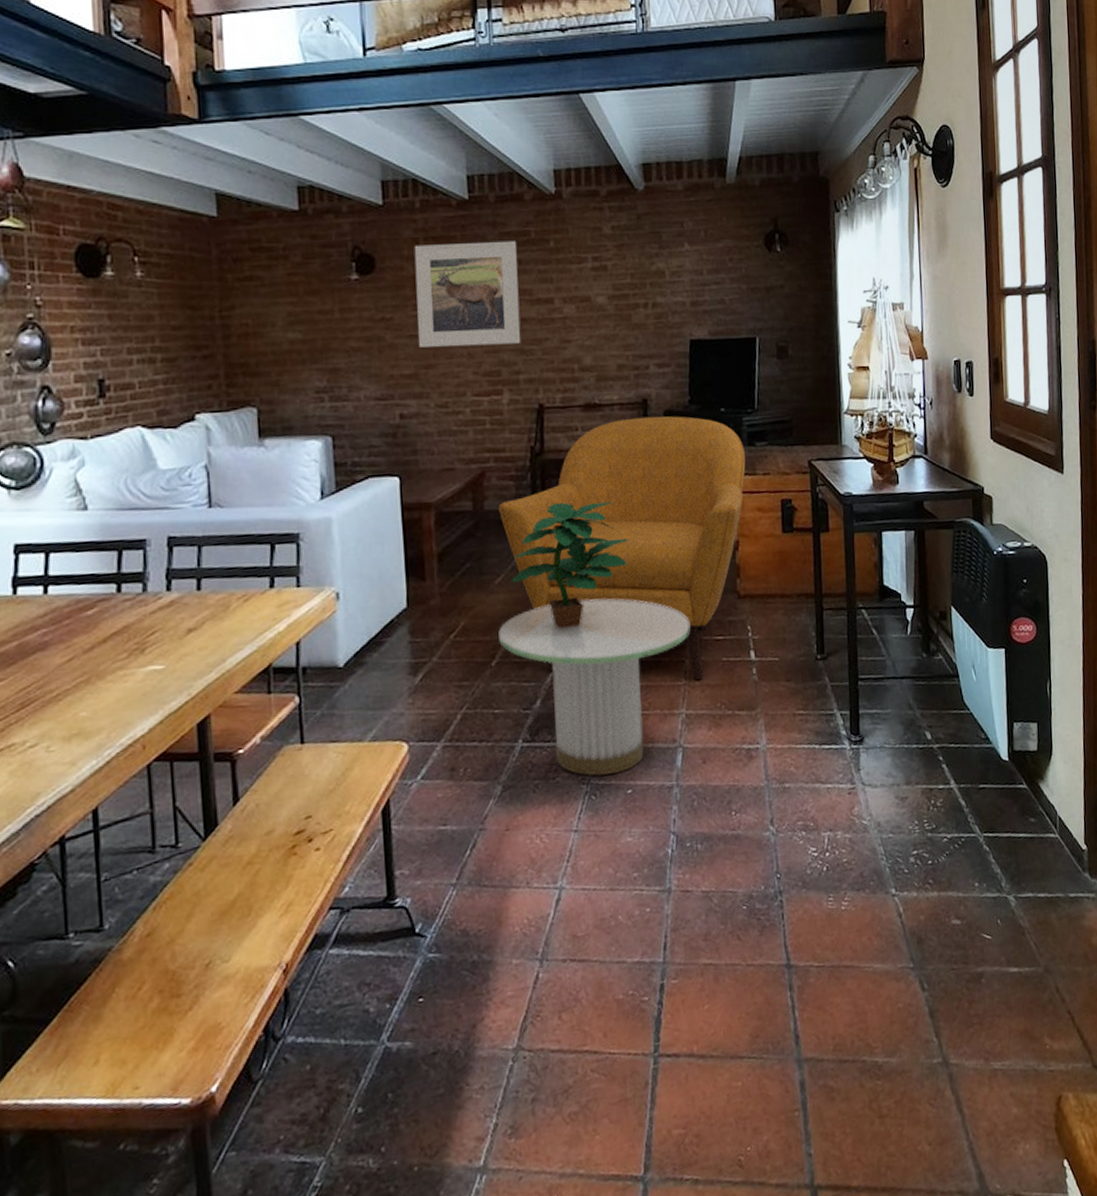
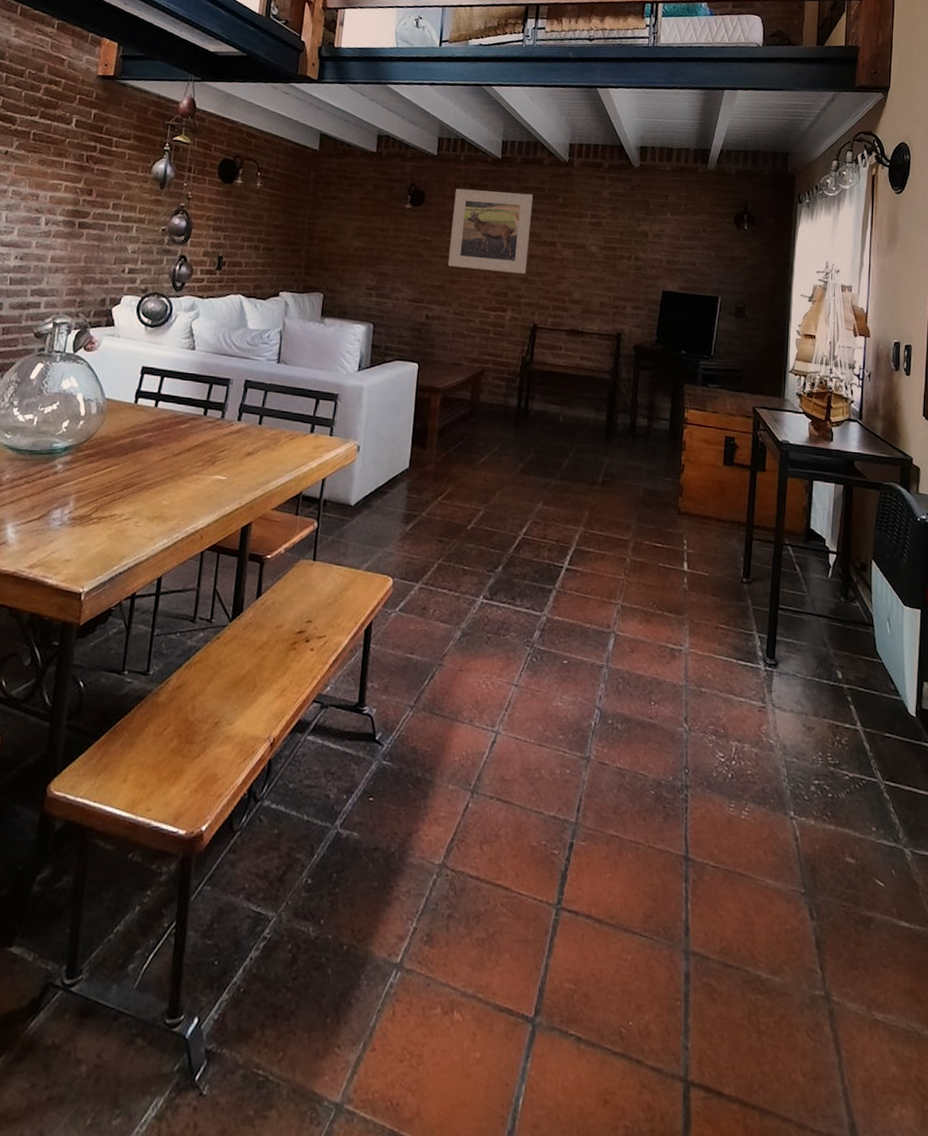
side table: present [498,598,691,776] -> none [476,488,635,643]
armchair: present [499,416,746,679] -> none [490,347,698,577]
potted plant: present [510,501,629,630] -> none [492,405,592,512]

